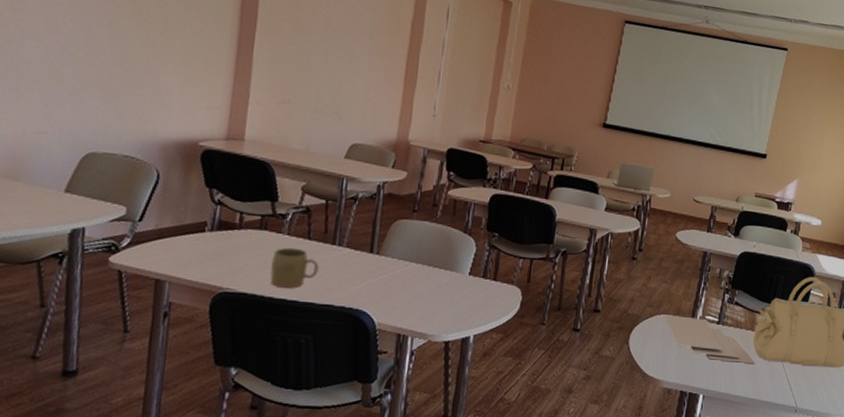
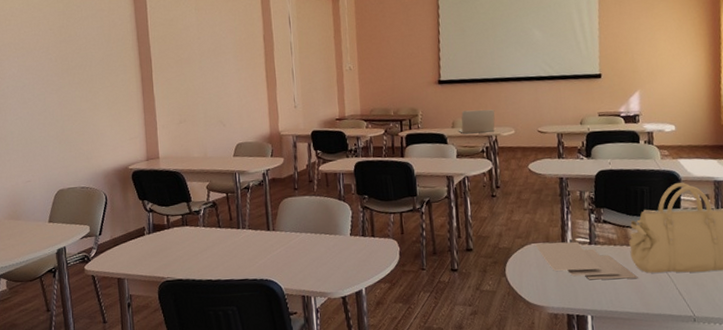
mug: present [270,247,319,288] -> none [195,236,231,271]

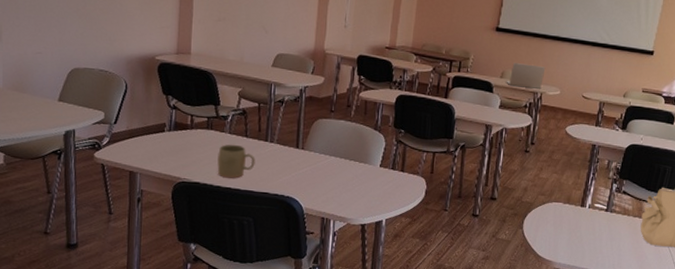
mug: none [195,236,231,271] -> present [217,144,255,178]
papers: present [535,241,638,280] -> none [556,202,642,248]

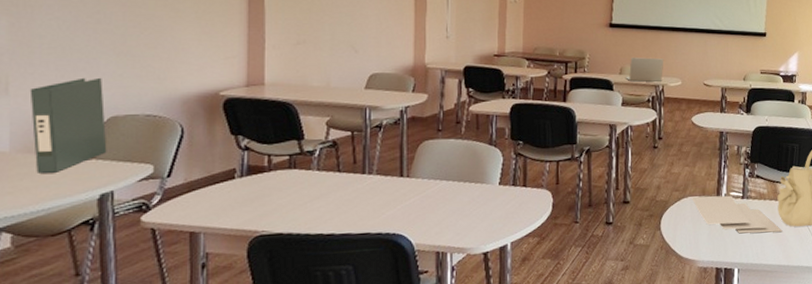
binder: none [16,33,71,109] -> present [29,77,107,173]
mug: present [217,144,255,178] -> none [304,182,352,223]
papers: none [556,202,642,248] -> present [692,195,783,234]

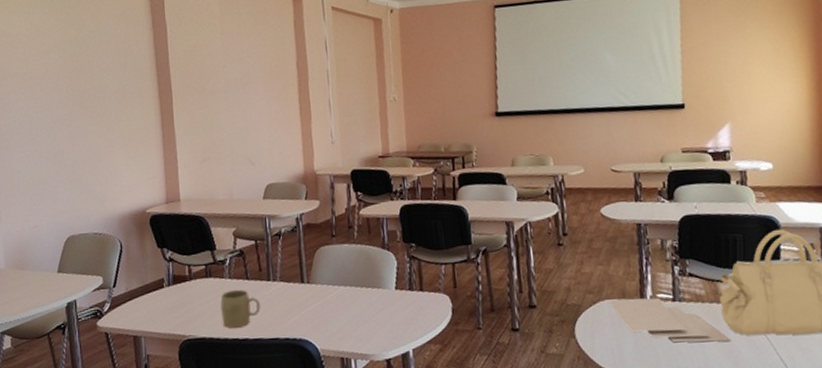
binder: present [29,77,107,173] -> none [14,203,69,286]
mug: none [304,182,352,223] -> present [220,289,261,328]
laptop: present [626,57,664,83] -> none [518,145,562,173]

